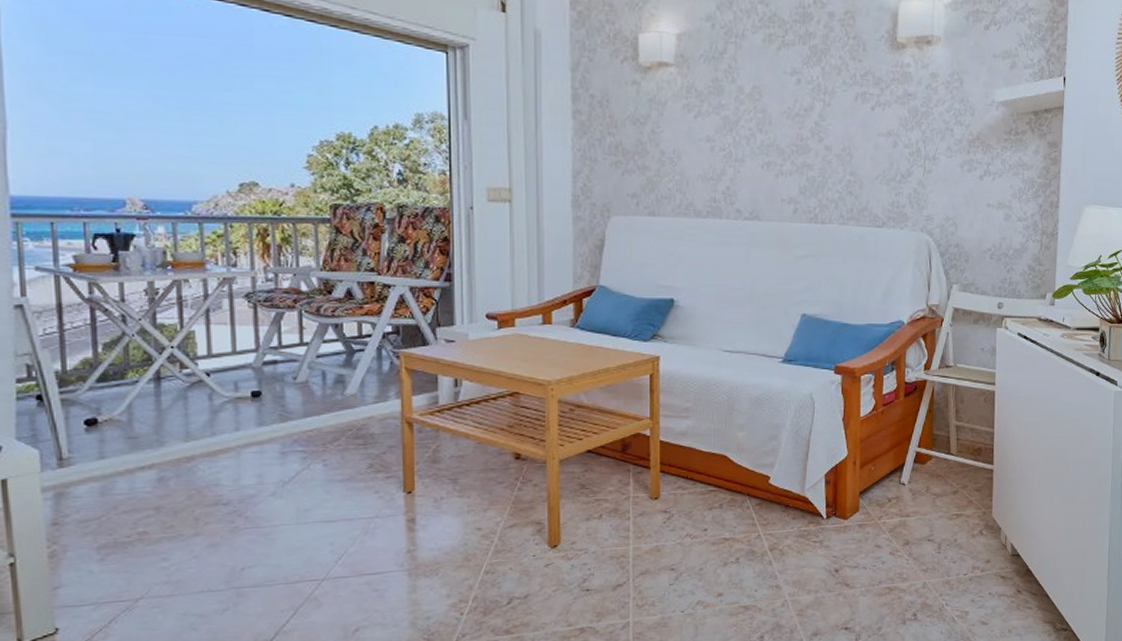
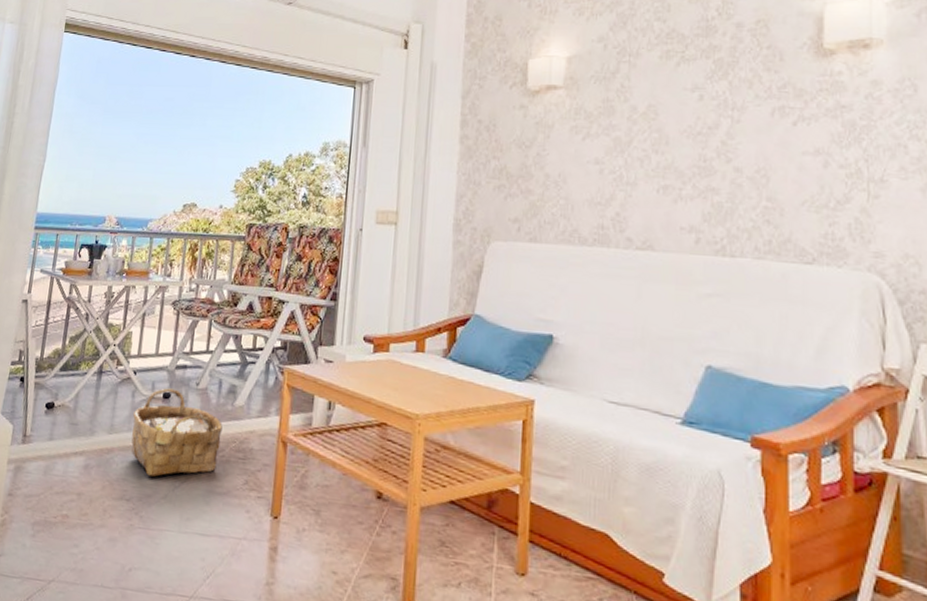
woven basket: none [213,386,334,477] -> present [130,388,223,477]

